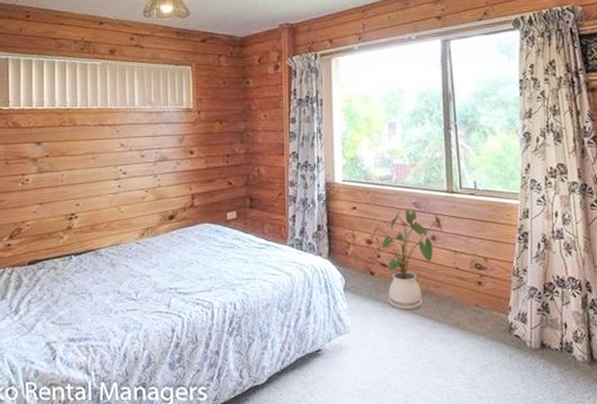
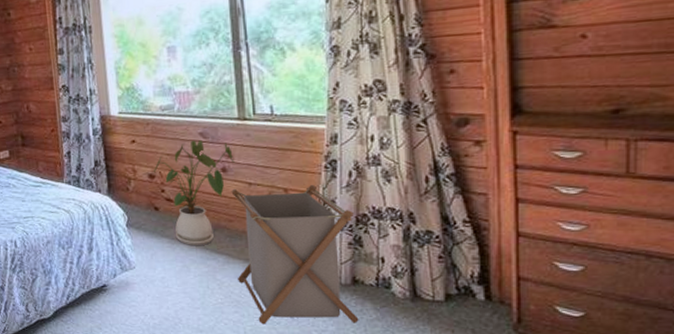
laundry basket: none [439,254,547,389] -> present [231,184,359,325]

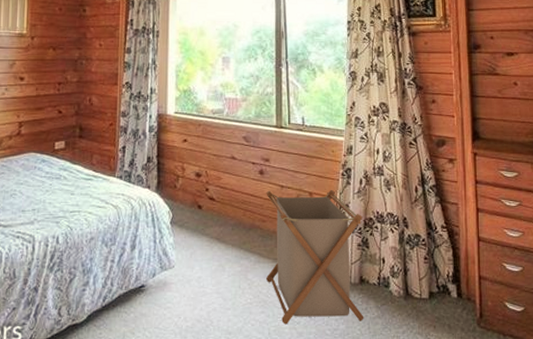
house plant: present [153,140,236,246] -> none [200,144,272,245]

